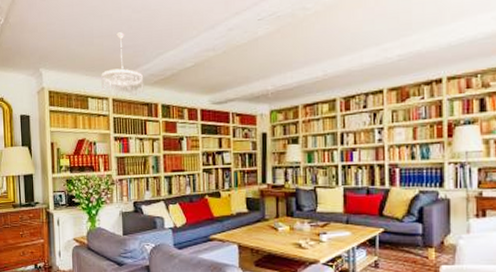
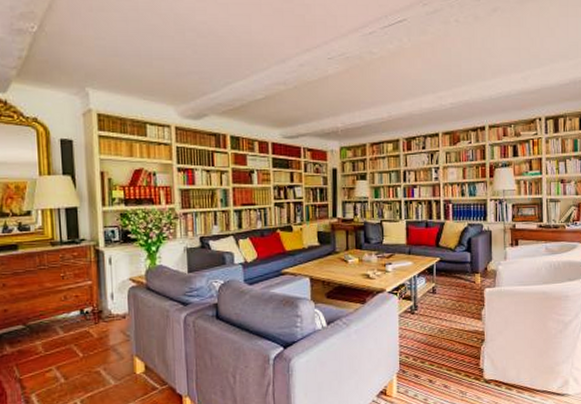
chandelier: present [101,32,144,97] -> none [162,56,211,125]

